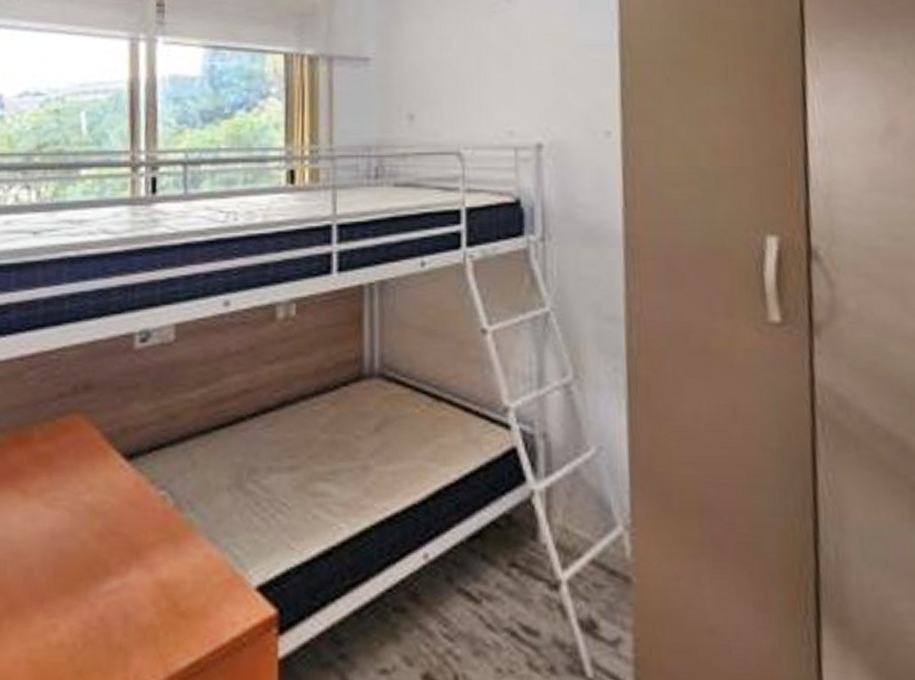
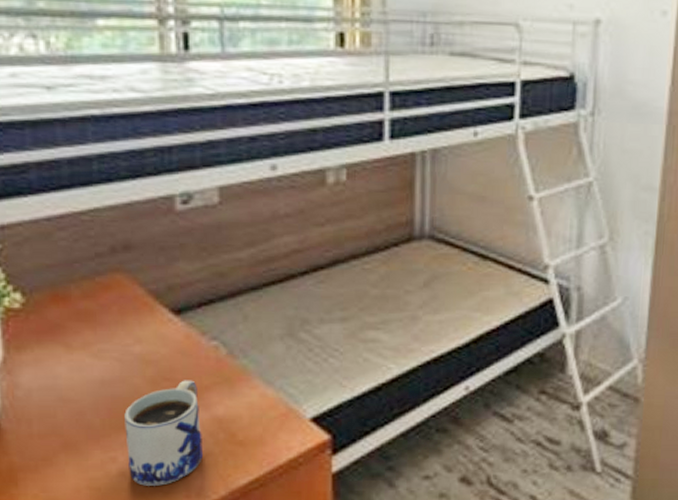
mug: none [68,535,145,663] -> present [124,380,203,486]

